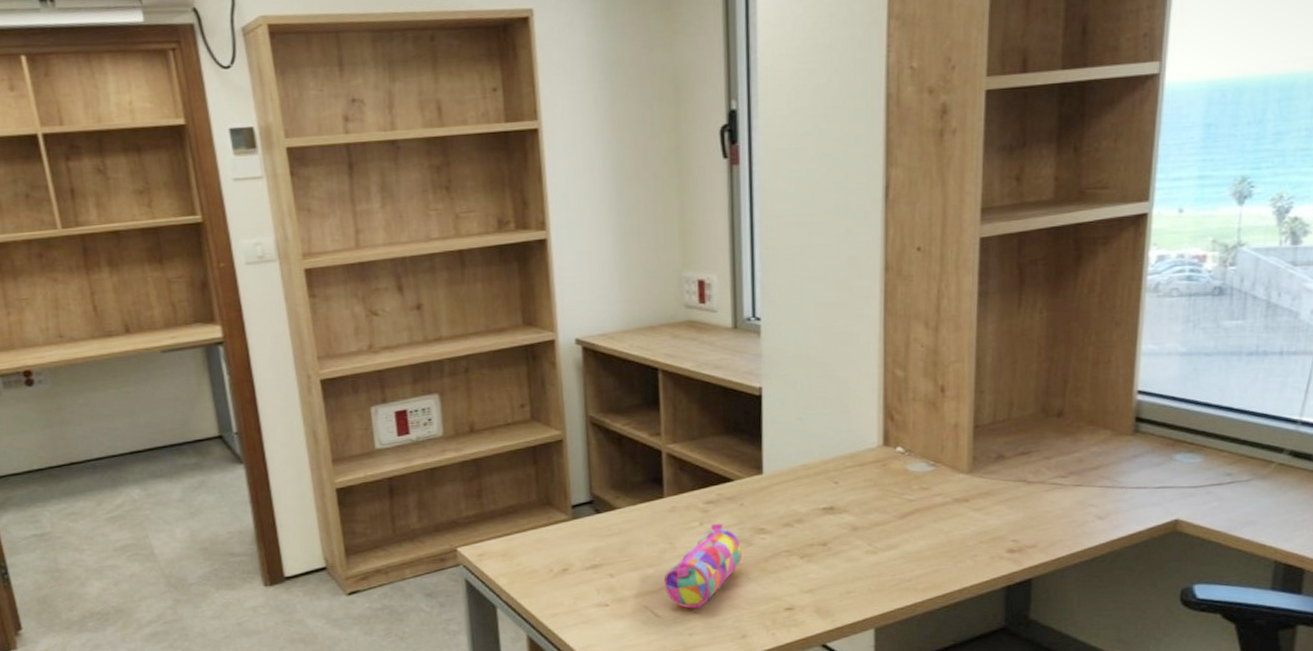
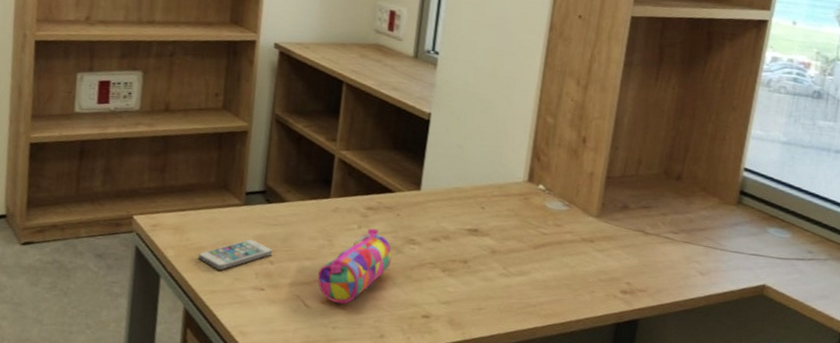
smartphone: none [533,554,610,592] -> present [198,239,272,271]

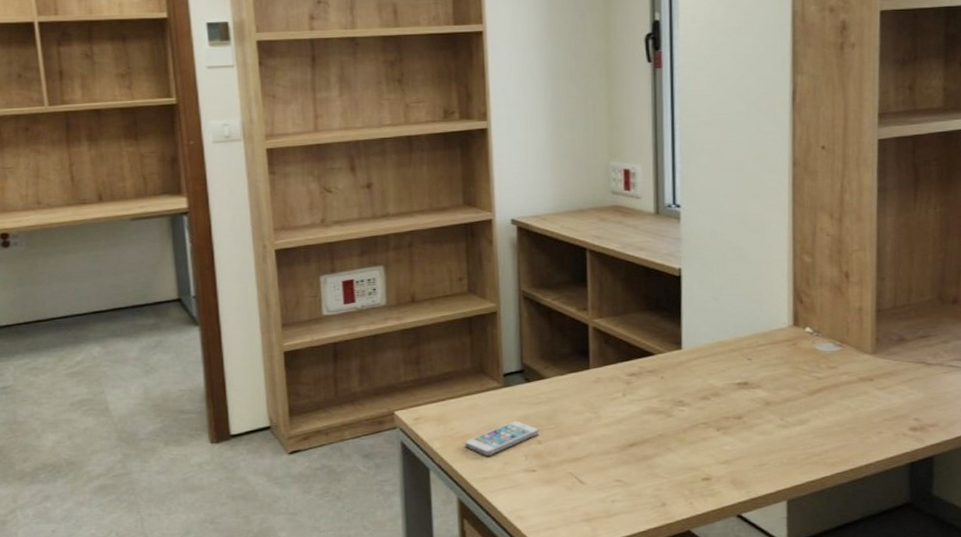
pencil case: present [317,228,392,305] -> none [588,394,662,476]

